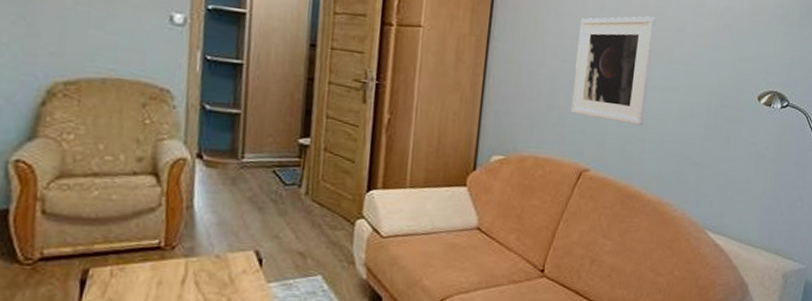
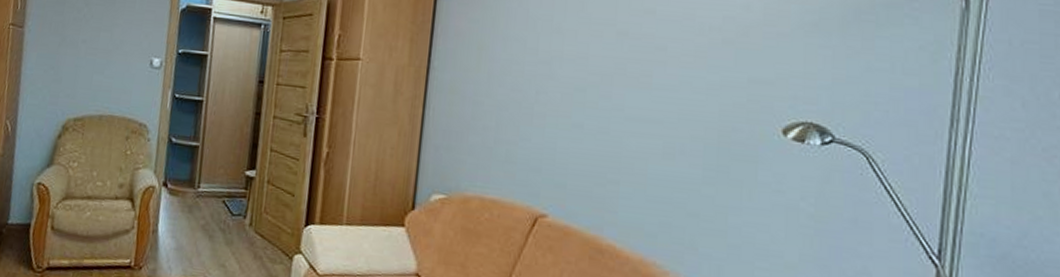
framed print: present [571,16,656,126] -> none [523,35,627,165]

